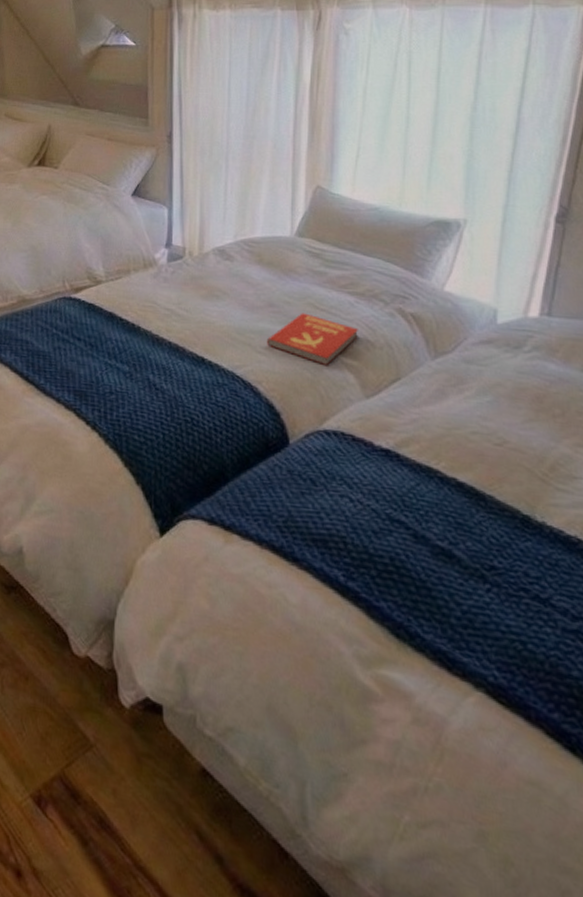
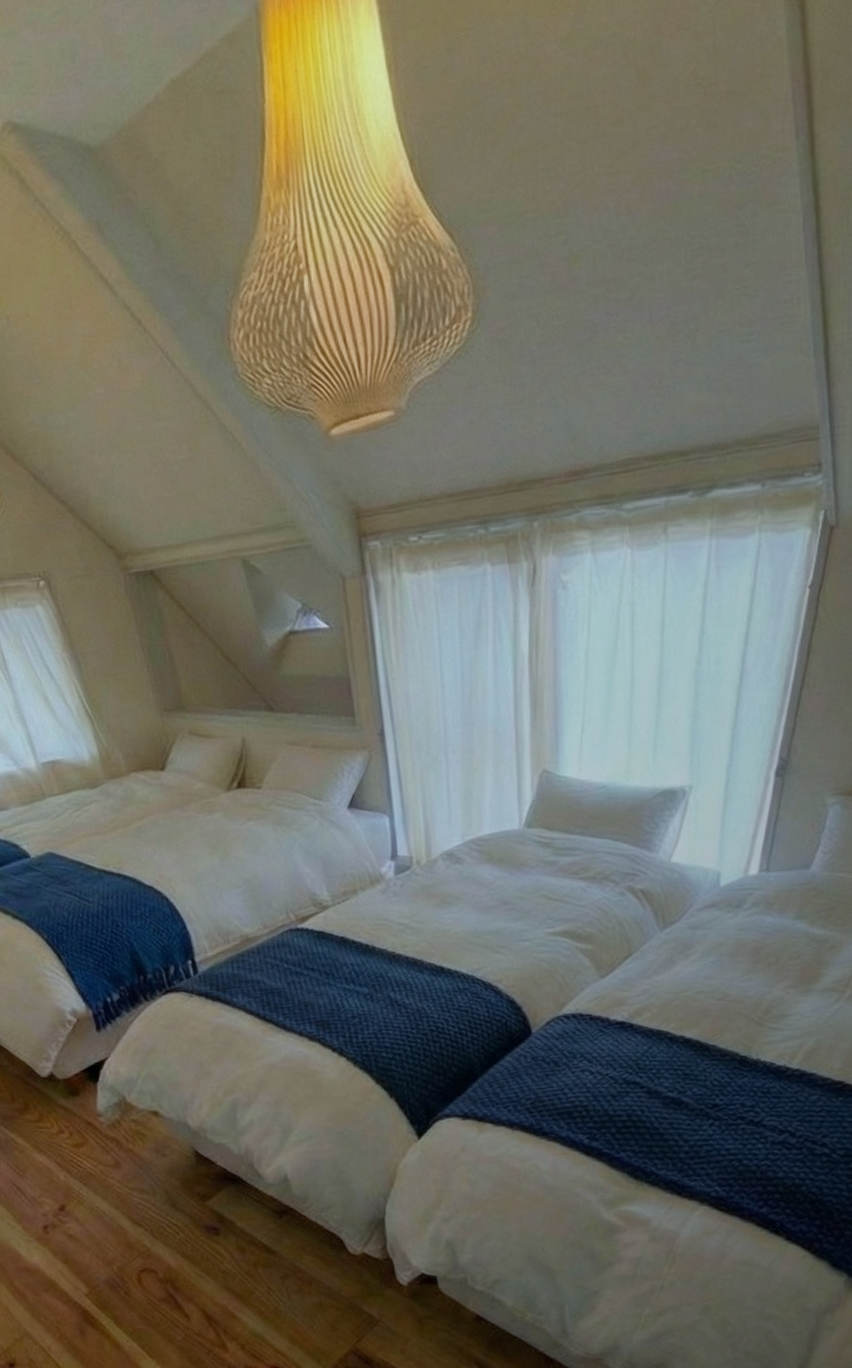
book: present [266,313,358,366] -> none [502,905,591,955]

